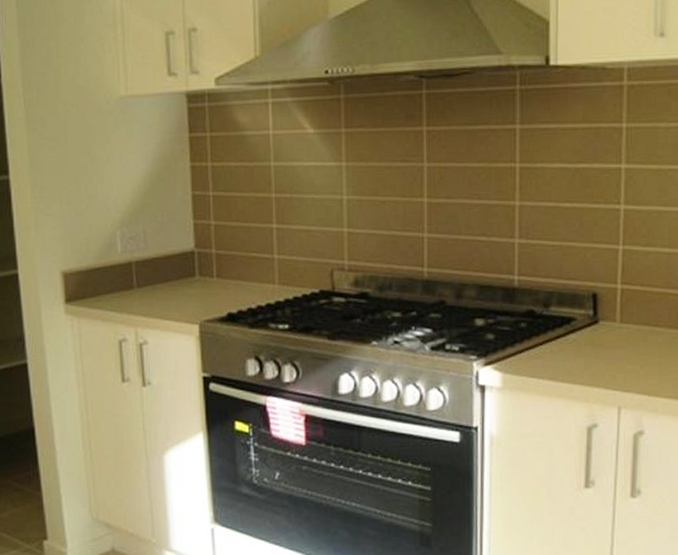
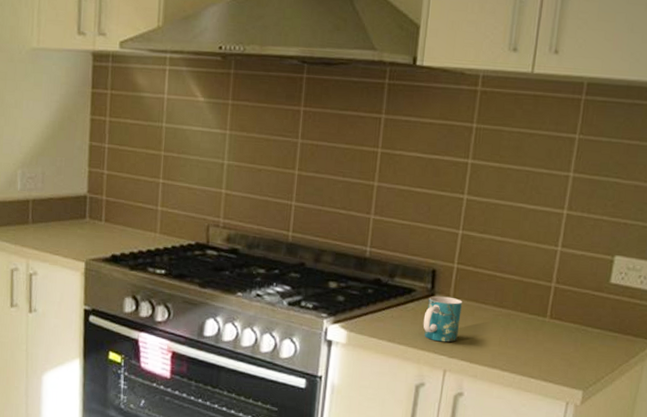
mug: none [588,322,632,375] -> present [423,295,462,343]

